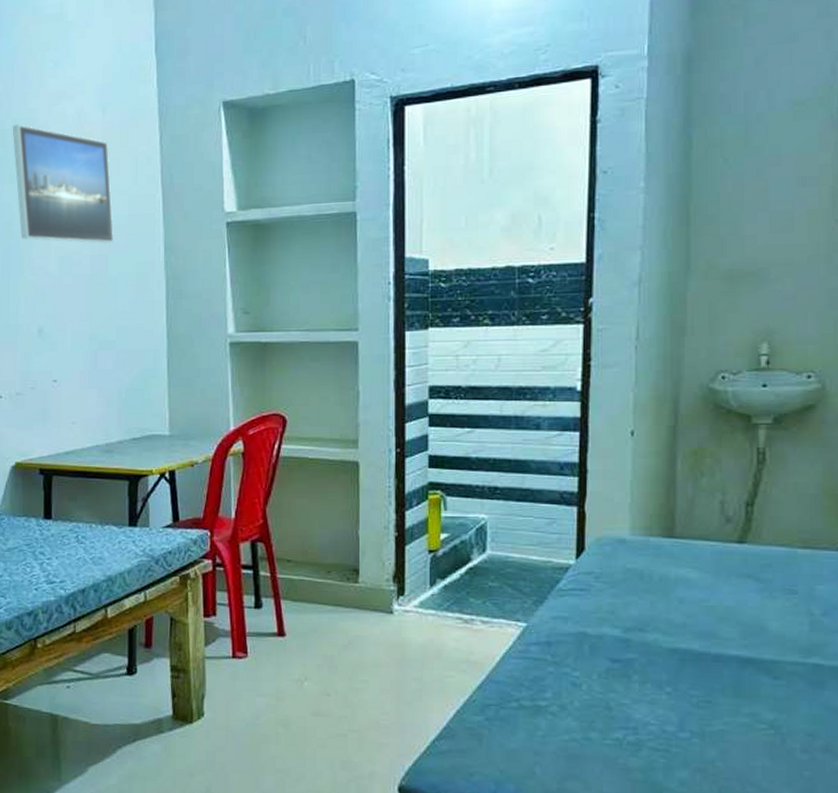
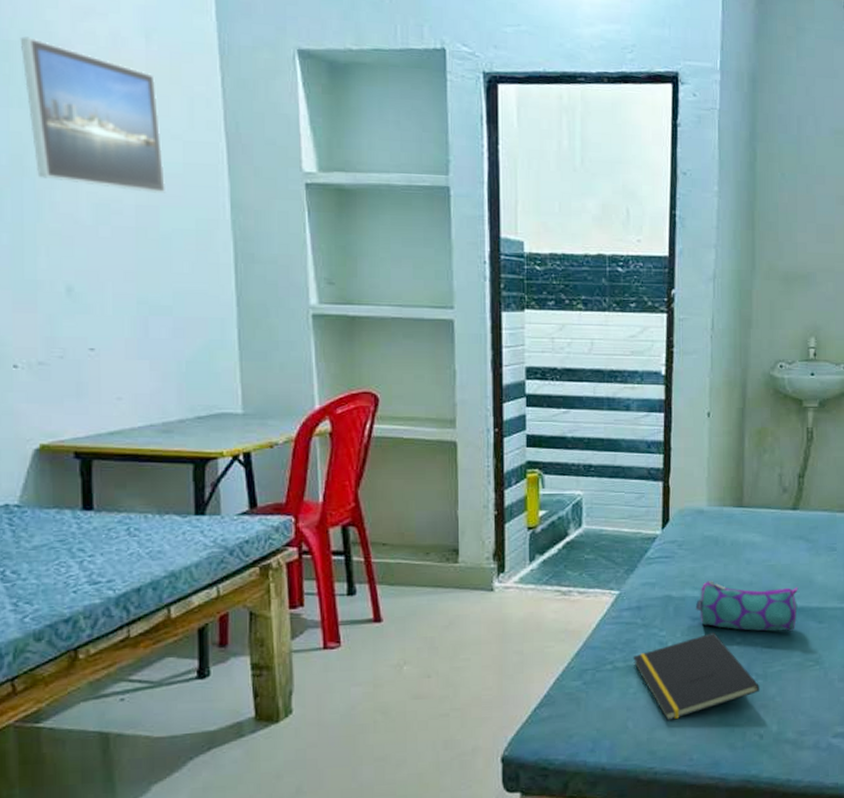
notepad: none [541,678,695,772] -> present [632,633,759,720]
pencil case: none [615,619,746,686] -> present [695,581,799,632]

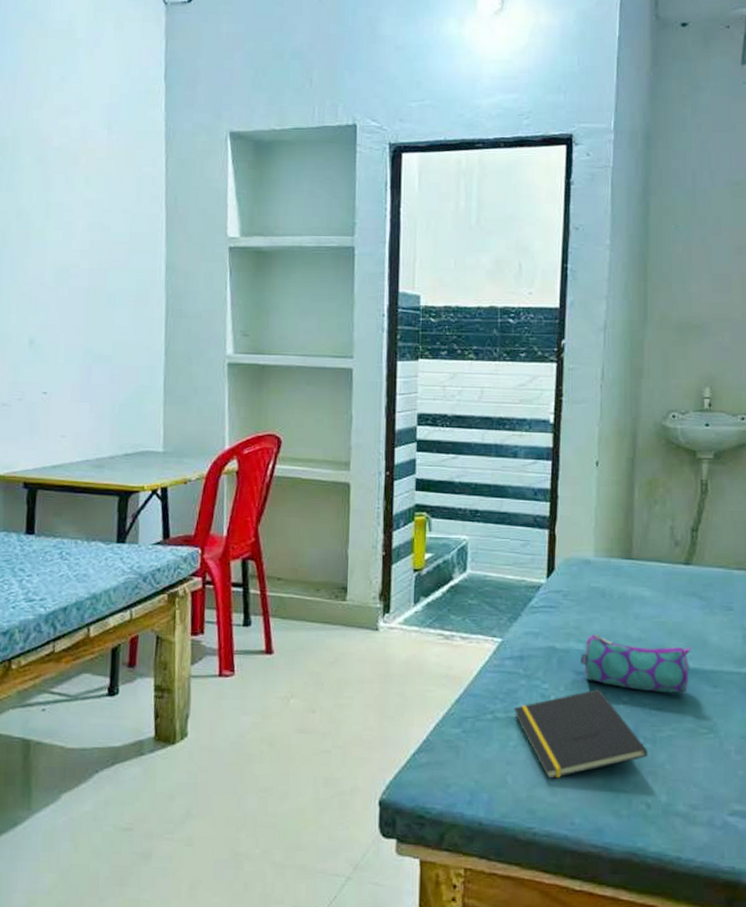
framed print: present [20,36,167,195] -> none [12,133,115,260]

